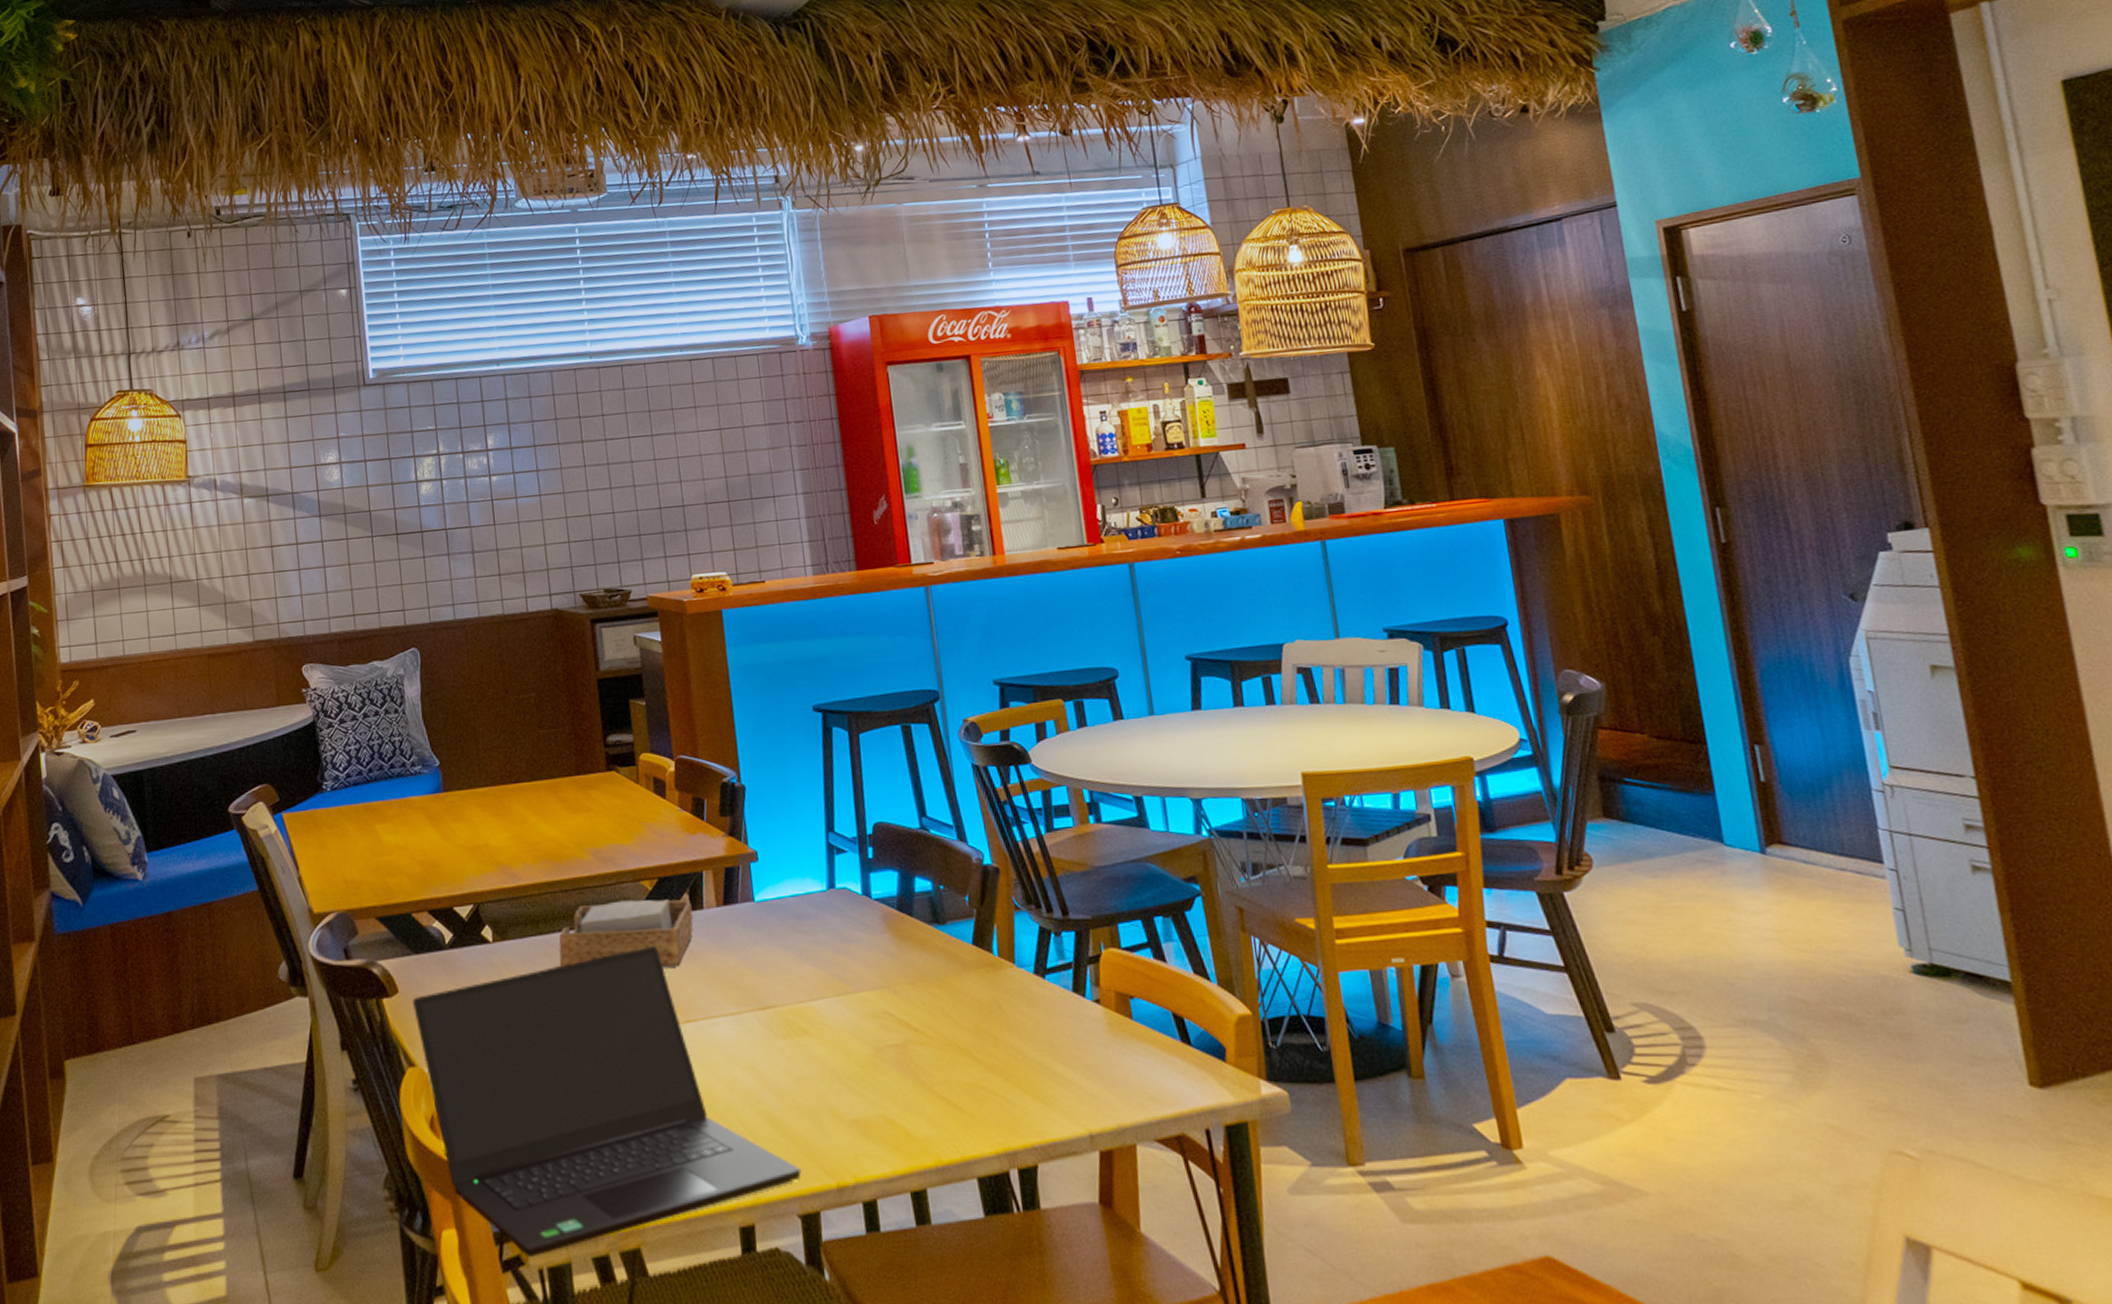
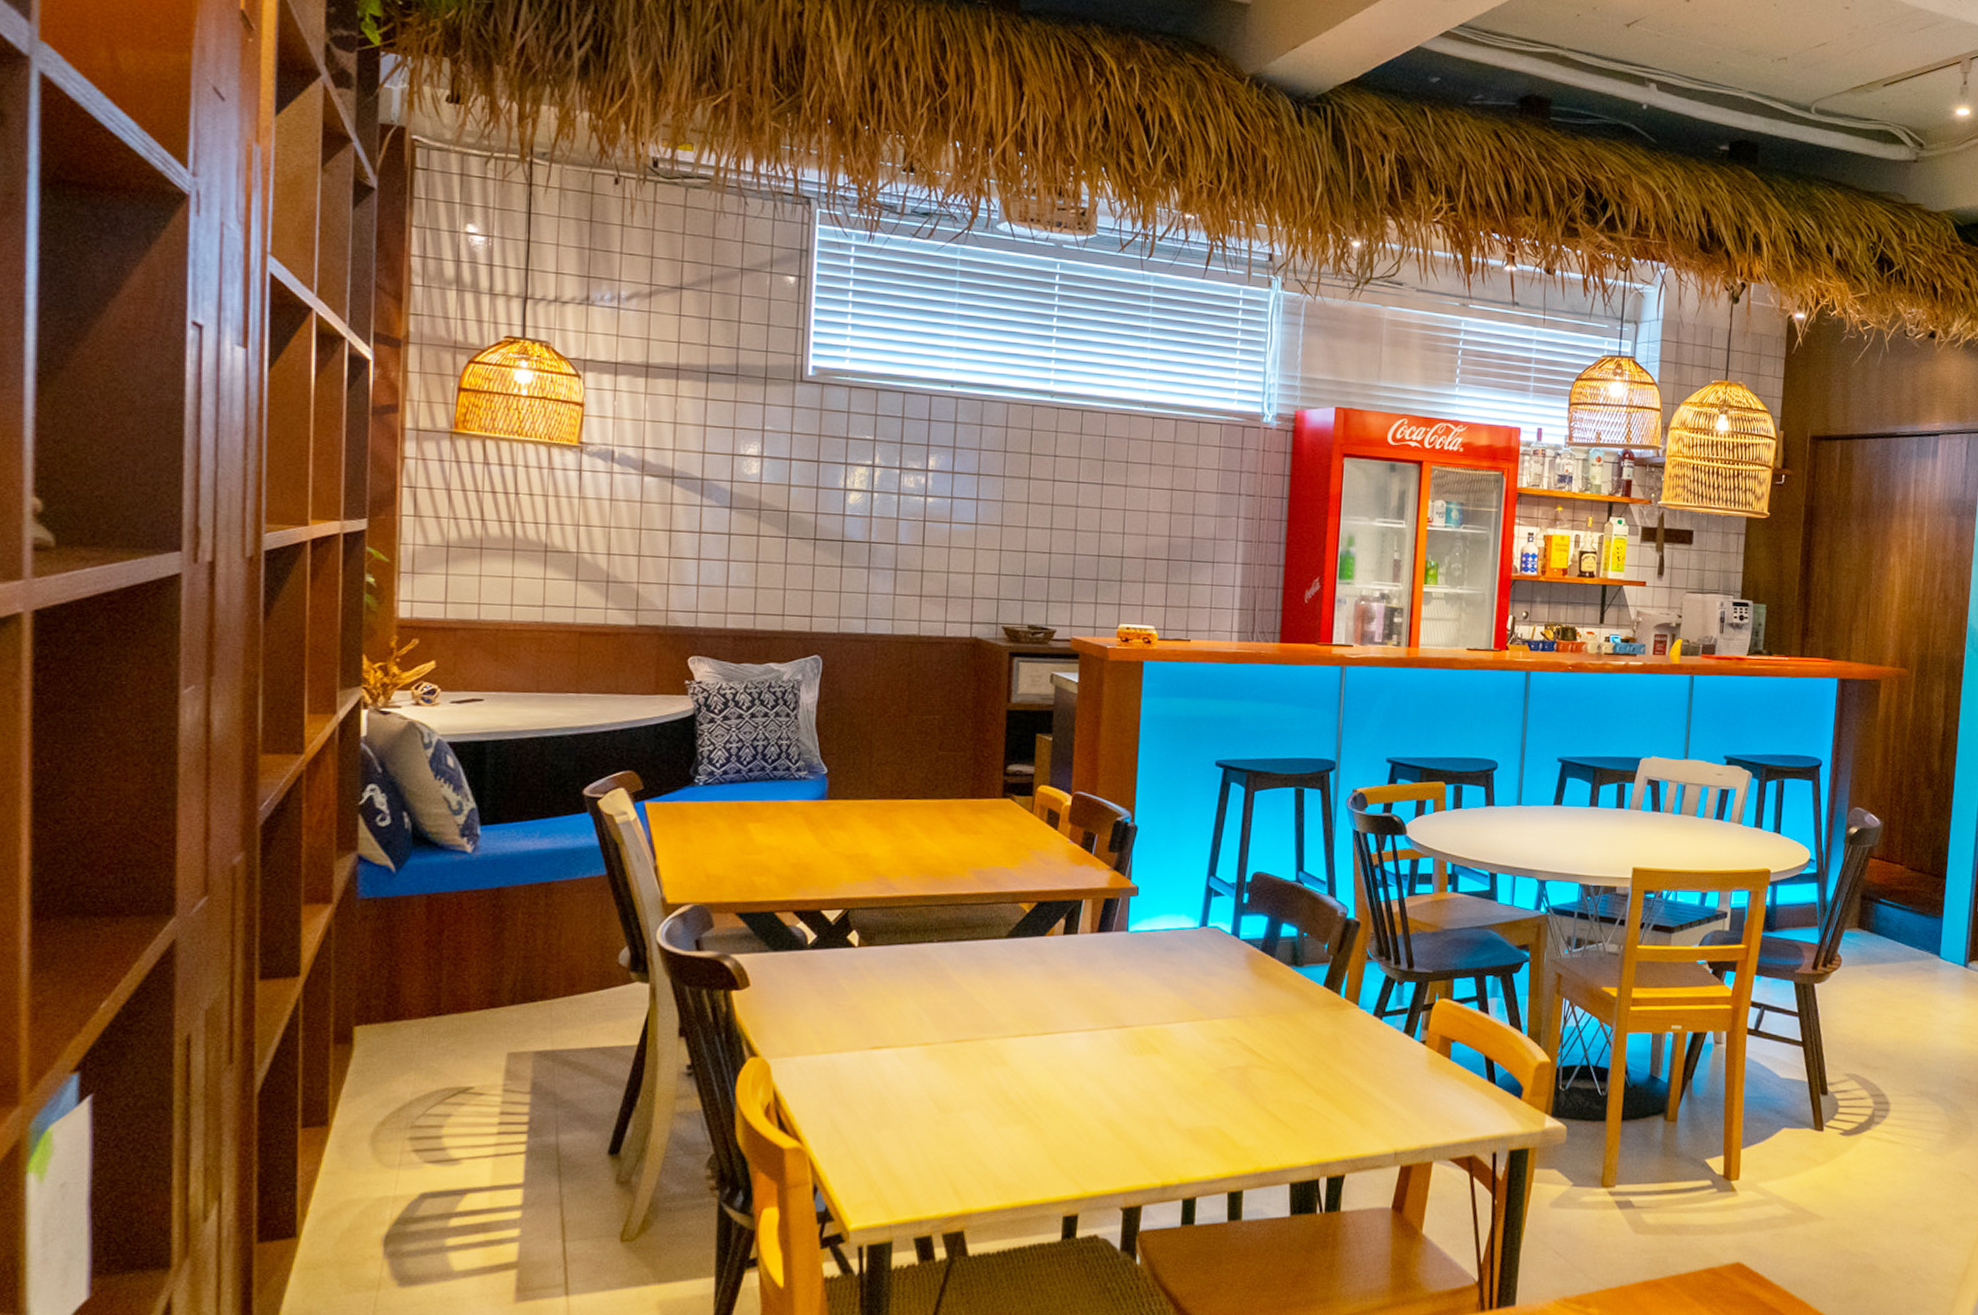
laptop: present [413,946,802,1258] -> none [764,964,1131,1237]
napkin holder: present [559,899,694,968] -> none [925,919,1066,984]

